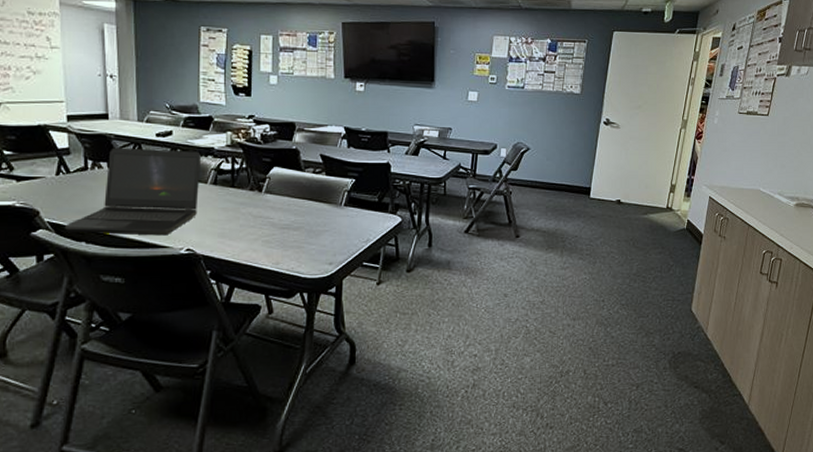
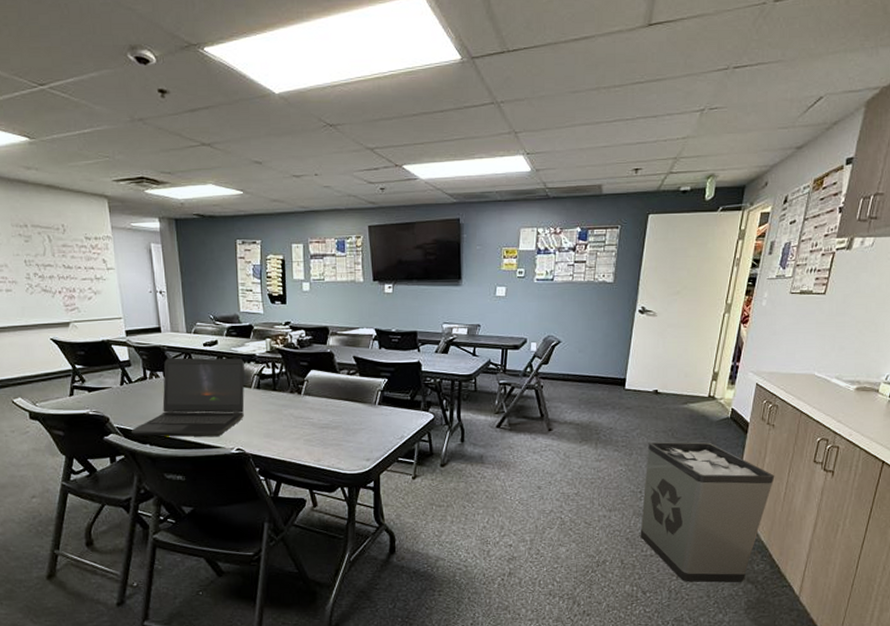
recycling bin: none [602,250,726,392] -> present [640,441,775,583]

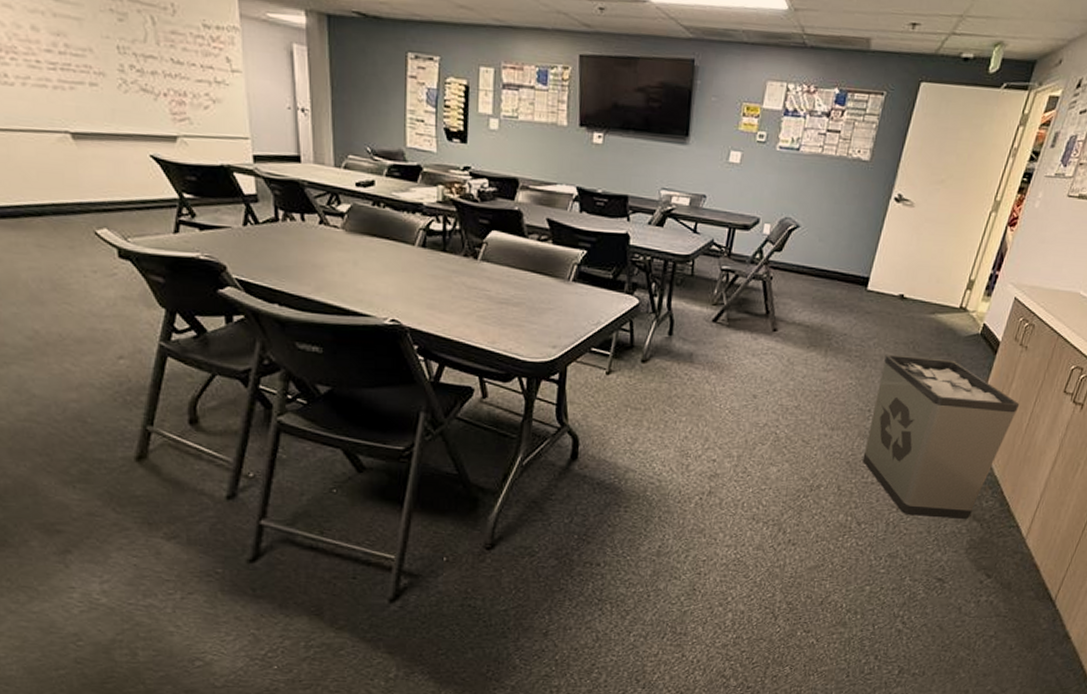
laptop computer: present [131,357,245,437] -> none [255,196,407,303]

